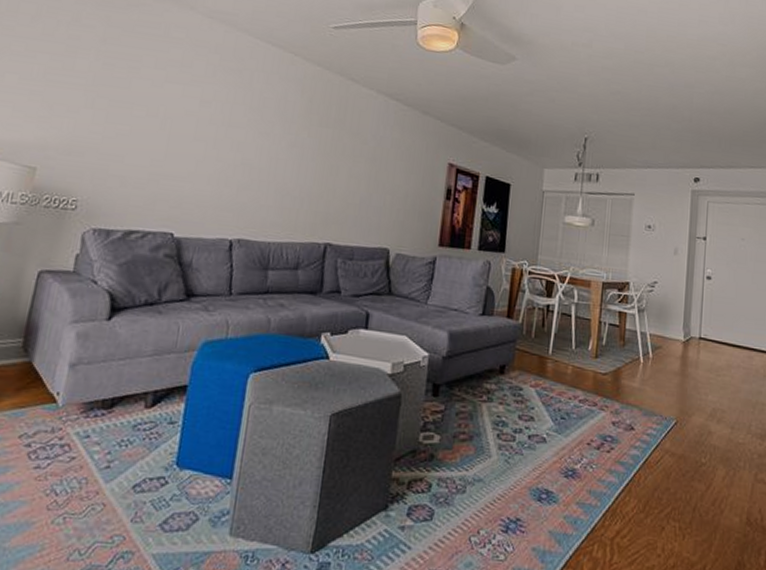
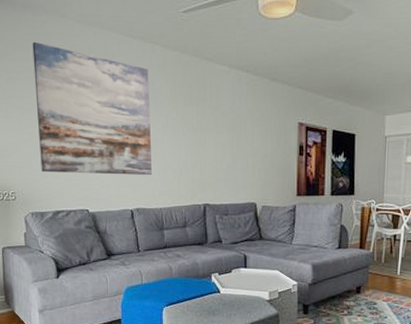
wall art: none [121,28,283,200] -> present [32,41,152,175]

